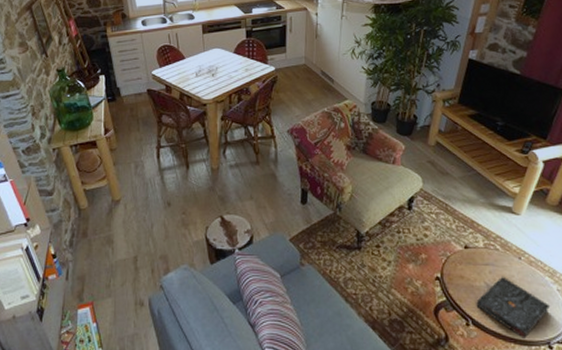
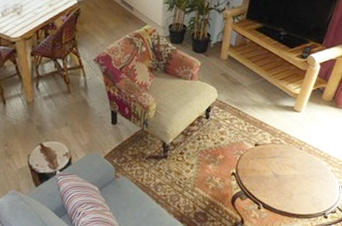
book: present [476,276,551,340] -> none [265,165,326,214]

